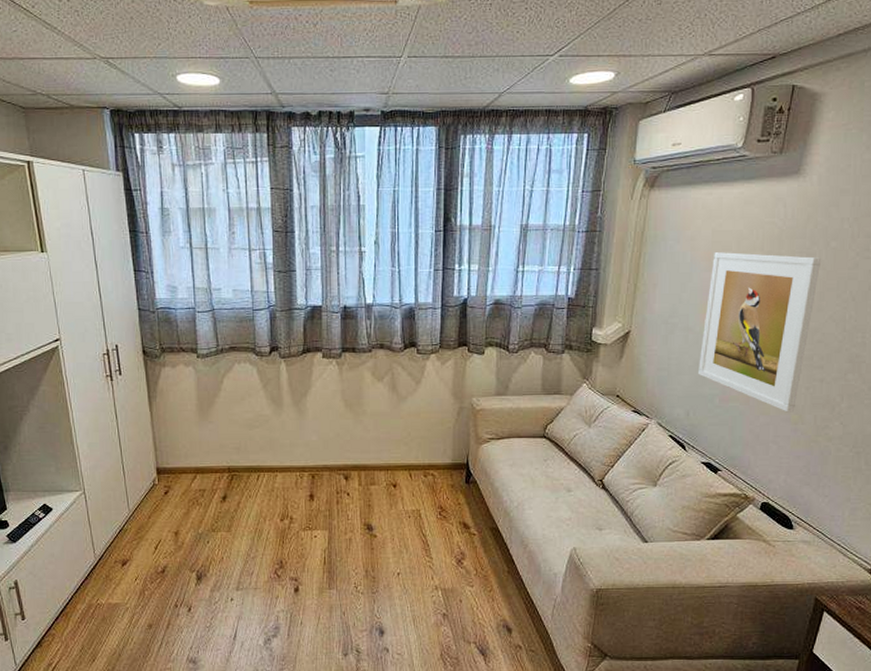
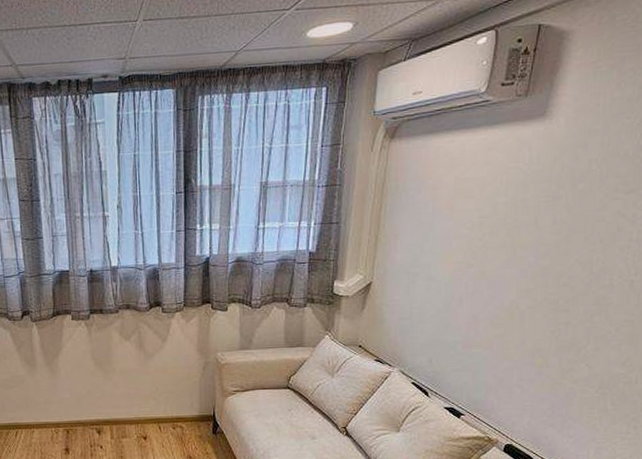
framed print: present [697,252,822,413] -> none [440,199,568,357]

